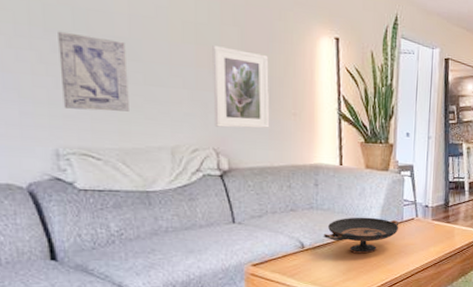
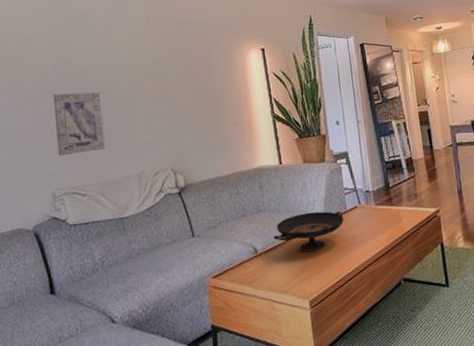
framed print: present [212,46,270,129] -> none [164,77,216,149]

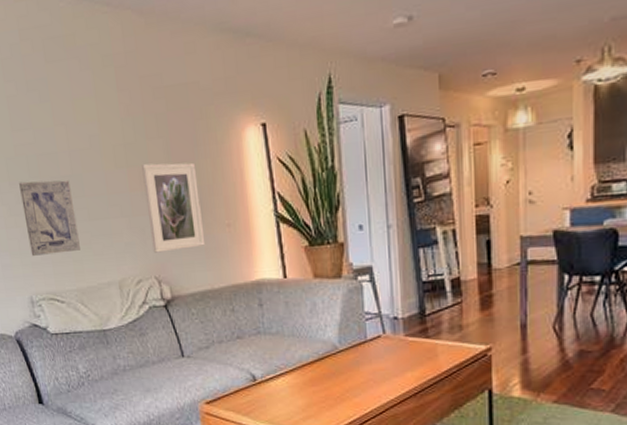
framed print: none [164,77,216,149] -> present [142,162,206,253]
decorative bowl: present [273,211,344,252] -> none [274,338,363,385]

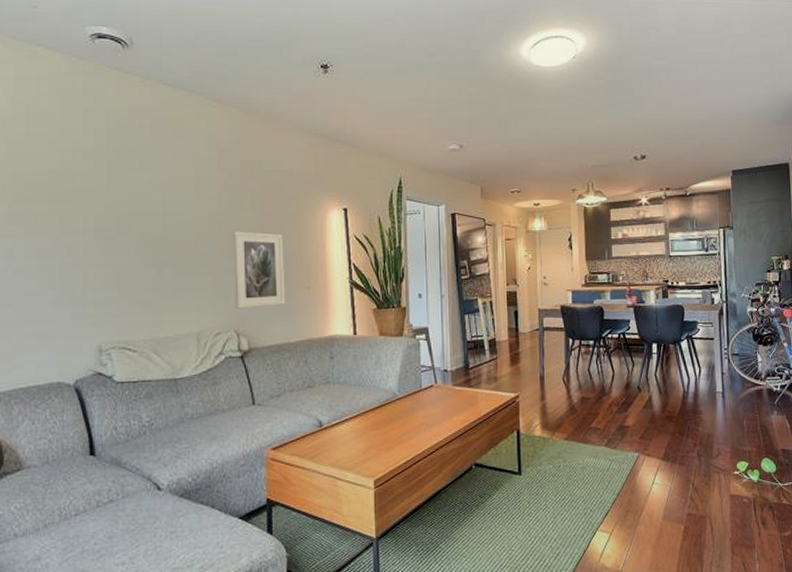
wall art: present [19,179,80,256] -> none [106,237,161,306]

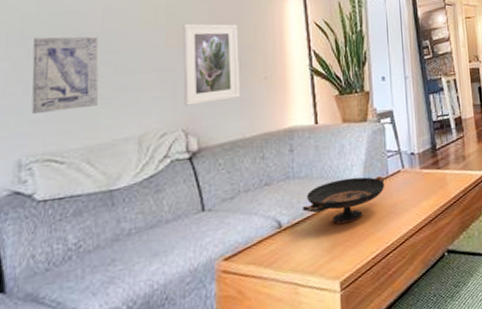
wall art: none [106,237,161,306] -> present [31,36,99,114]
decorative bowl: none [340,387,418,429] -> present [302,176,385,224]

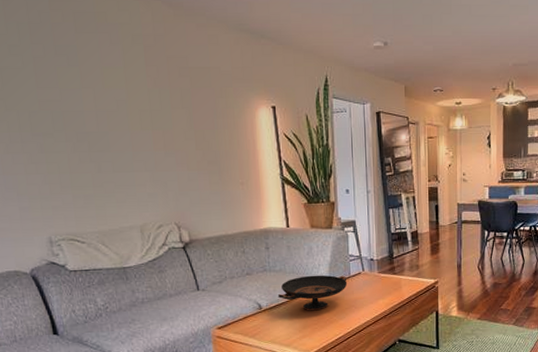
wall art: present [31,36,99,114] -> none [42,133,103,200]
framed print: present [183,23,241,106] -> none [166,129,222,203]

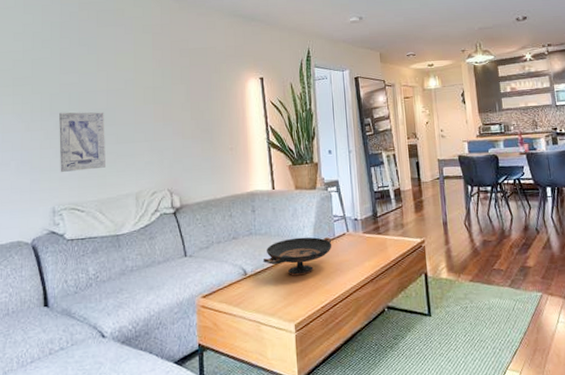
wall art: none [42,133,103,200] -> present [59,112,105,172]

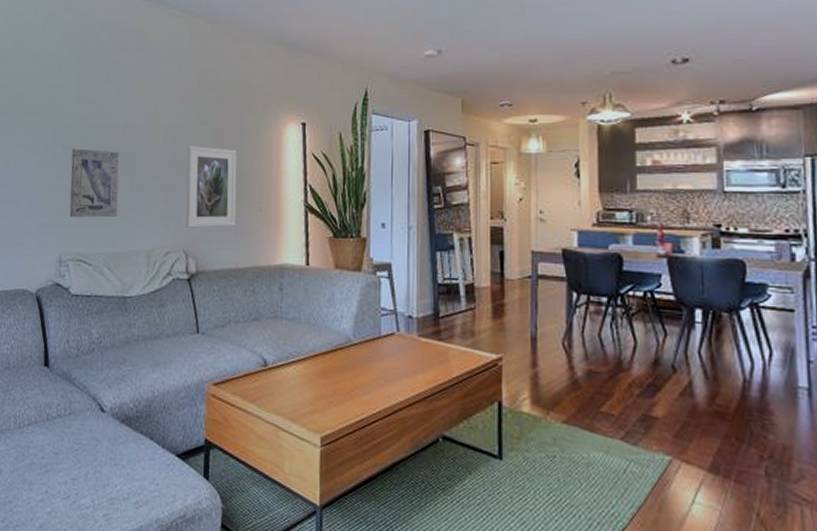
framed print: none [166,102,212,170] -> present [186,146,237,228]
decorative bowl: present [262,237,332,276] -> none [287,329,376,378]

